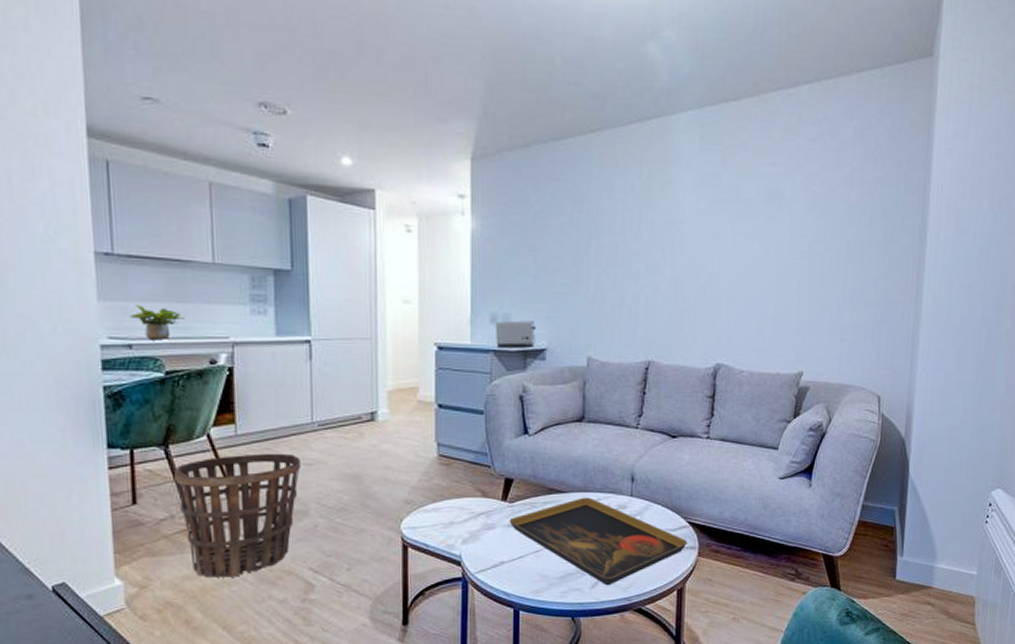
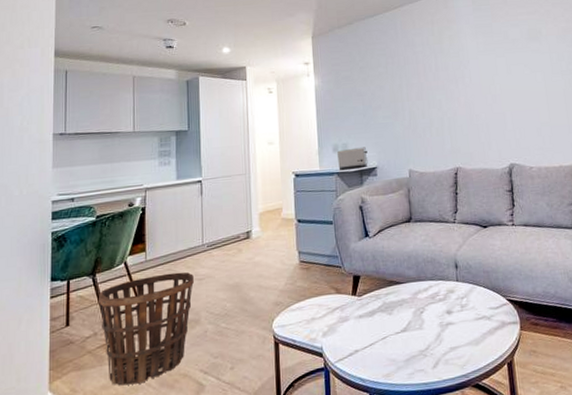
potted plant: present [129,305,184,341] -> none [73,167,112,194]
decorative tray: present [509,497,688,585] -> none [359,285,510,364]

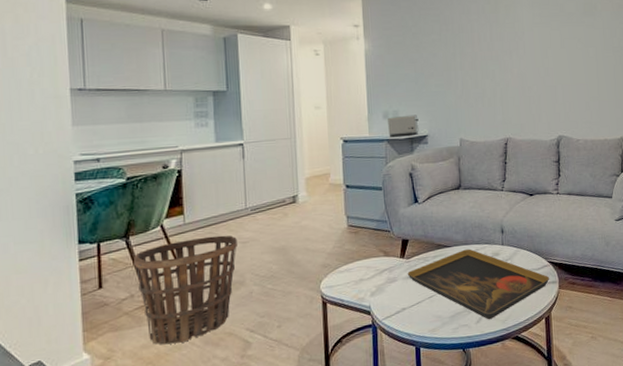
decorative tray: none [359,285,510,364] -> present [407,249,550,319]

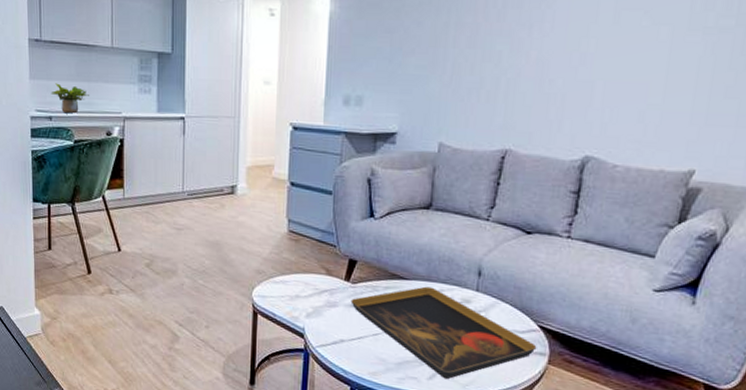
potted plant: none [98,127,142,154] -> present [51,83,89,114]
basket: present [134,235,237,345] -> none [78,215,172,321]
toaster: present [388,115,419,138] -> none [348,103,387,131]

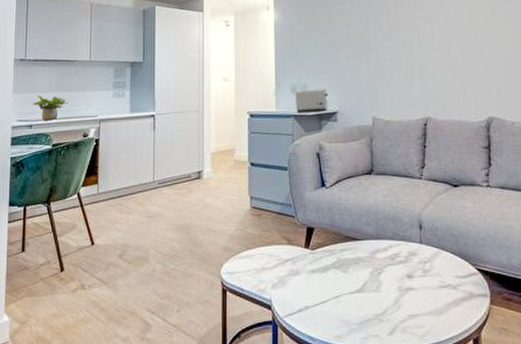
toaster: none [348,103,387,131] -> present [296,89,328,113]
decorative tray: present [350,286,537,379] -> none [311,244,479,332]

